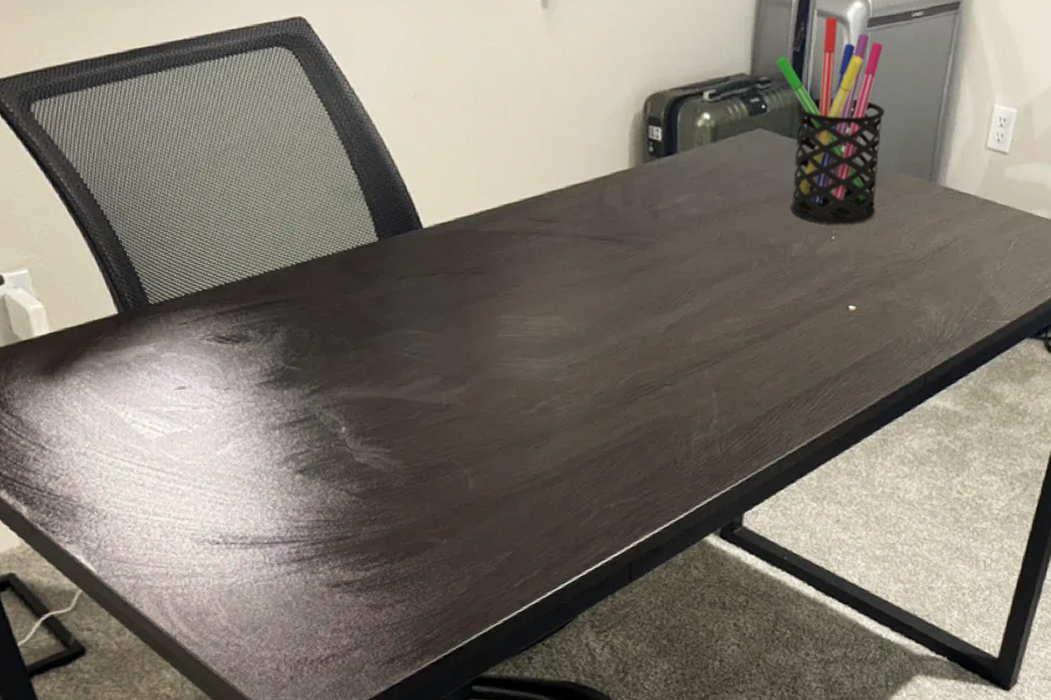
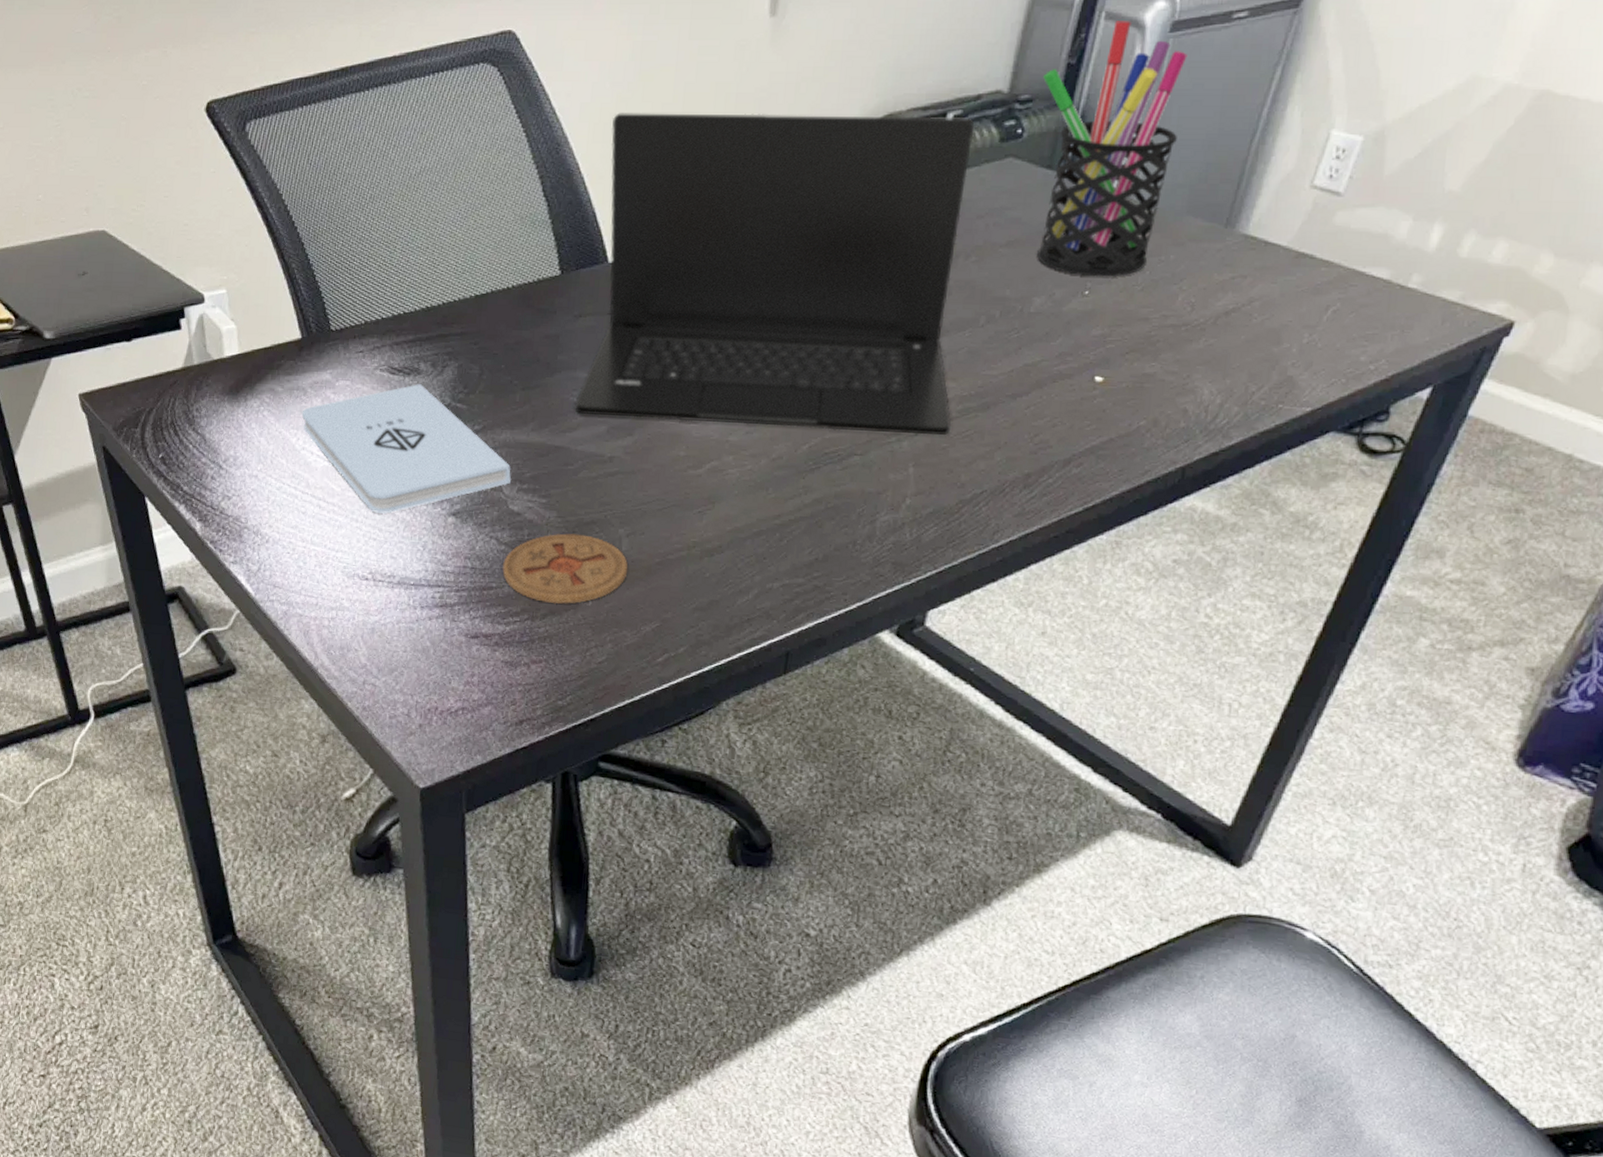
notepad: none [127,351,353,478] -> present [301,384,511,514]
coaster: none [356,478,477,545] -> present [502,533,628,604]
laptop: none [406,92,742,368] -> present [574,113,974,436]

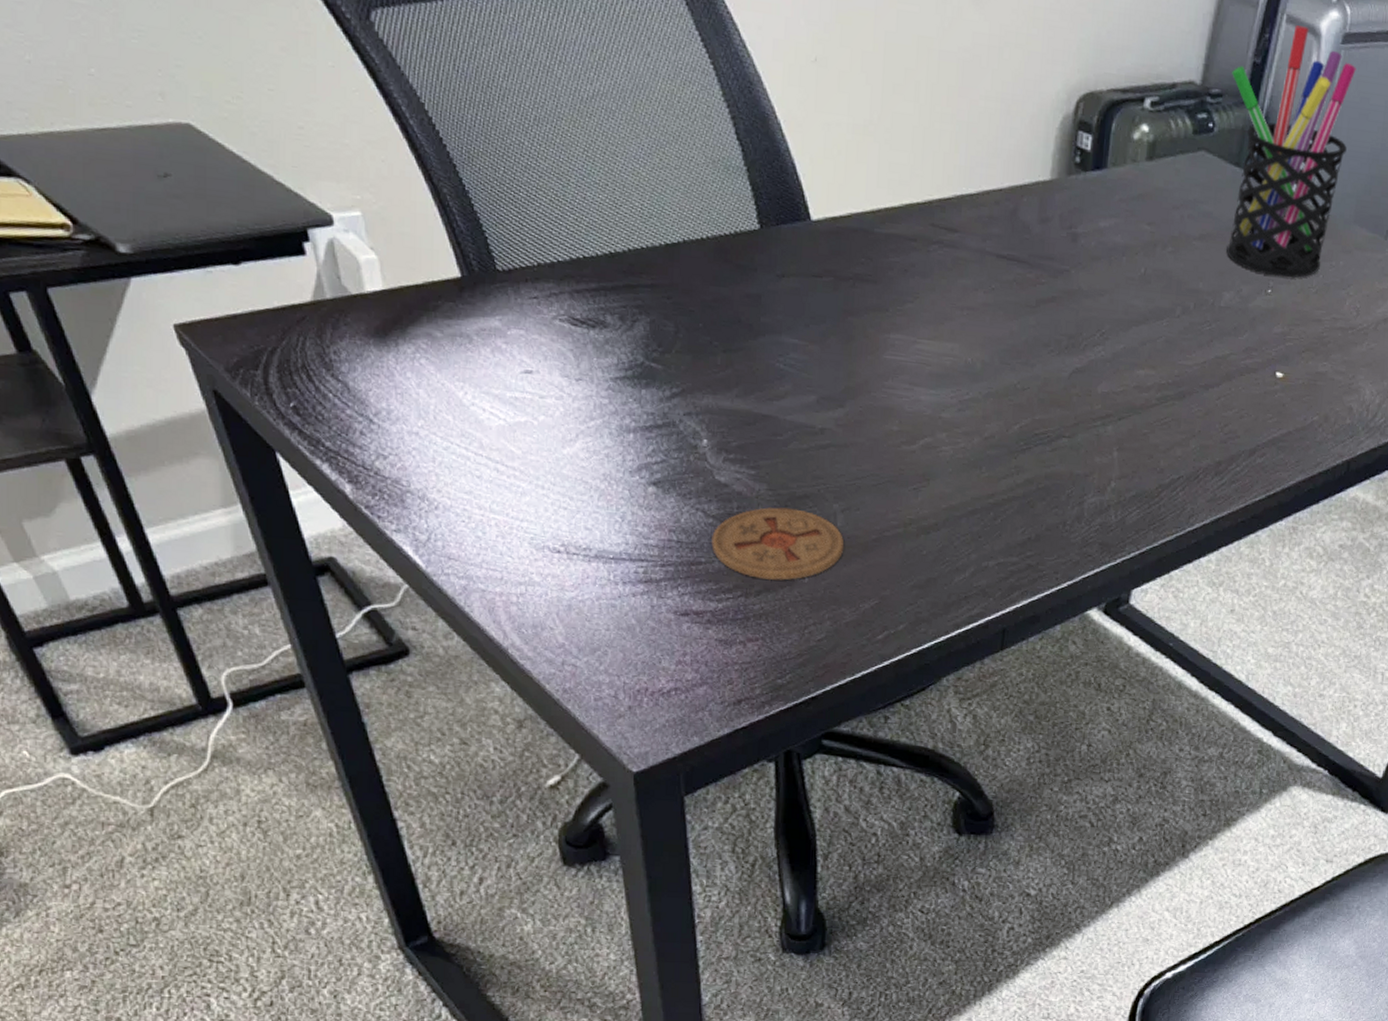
notepad: present [301,384,511,514] -> none [468,338,716,481]
laptop: present [574,113,974,436] -> none [780,55,1169,422]

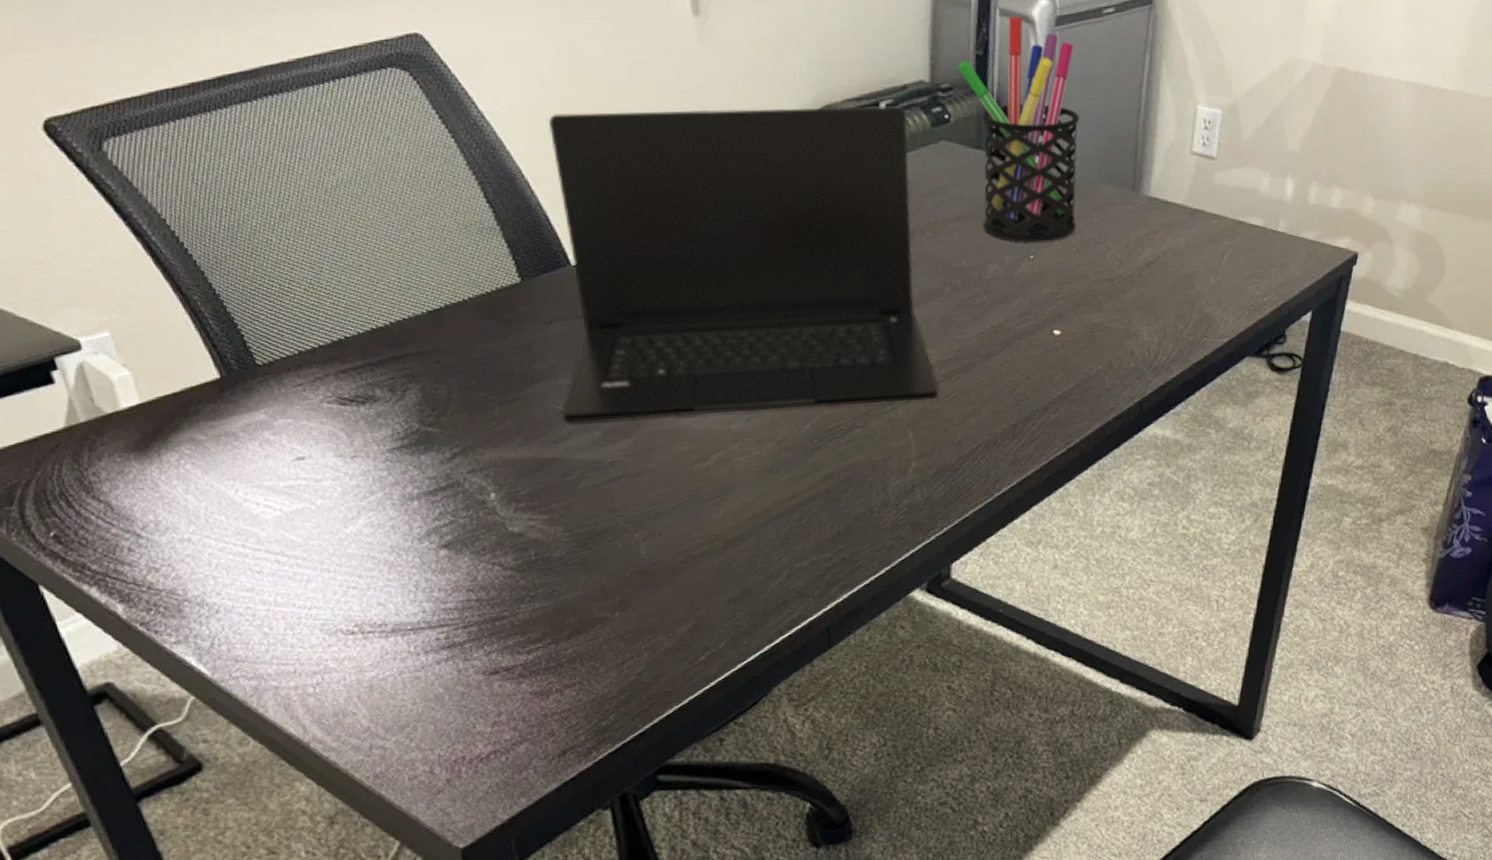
coaster: present [711,507,844,581] -> none [512,545,652,622]
laptop: none [780,55,1169,422] -> present [549,106,939,422]

